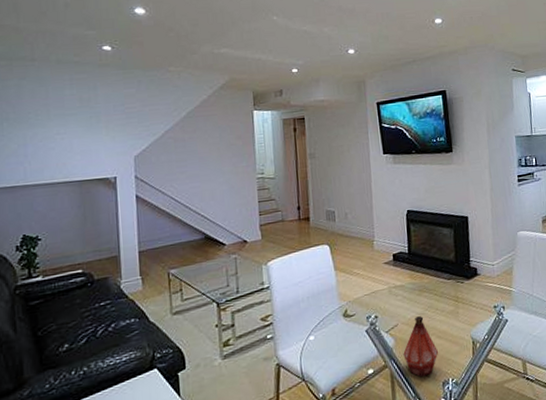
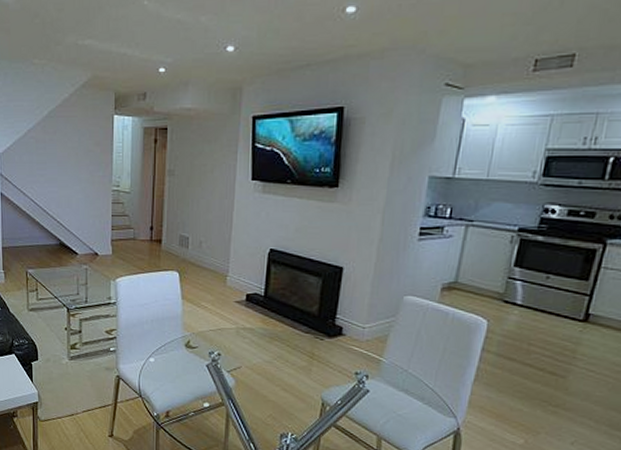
bottle: present [403,316,439,378] -> none [242,364,282,424]

